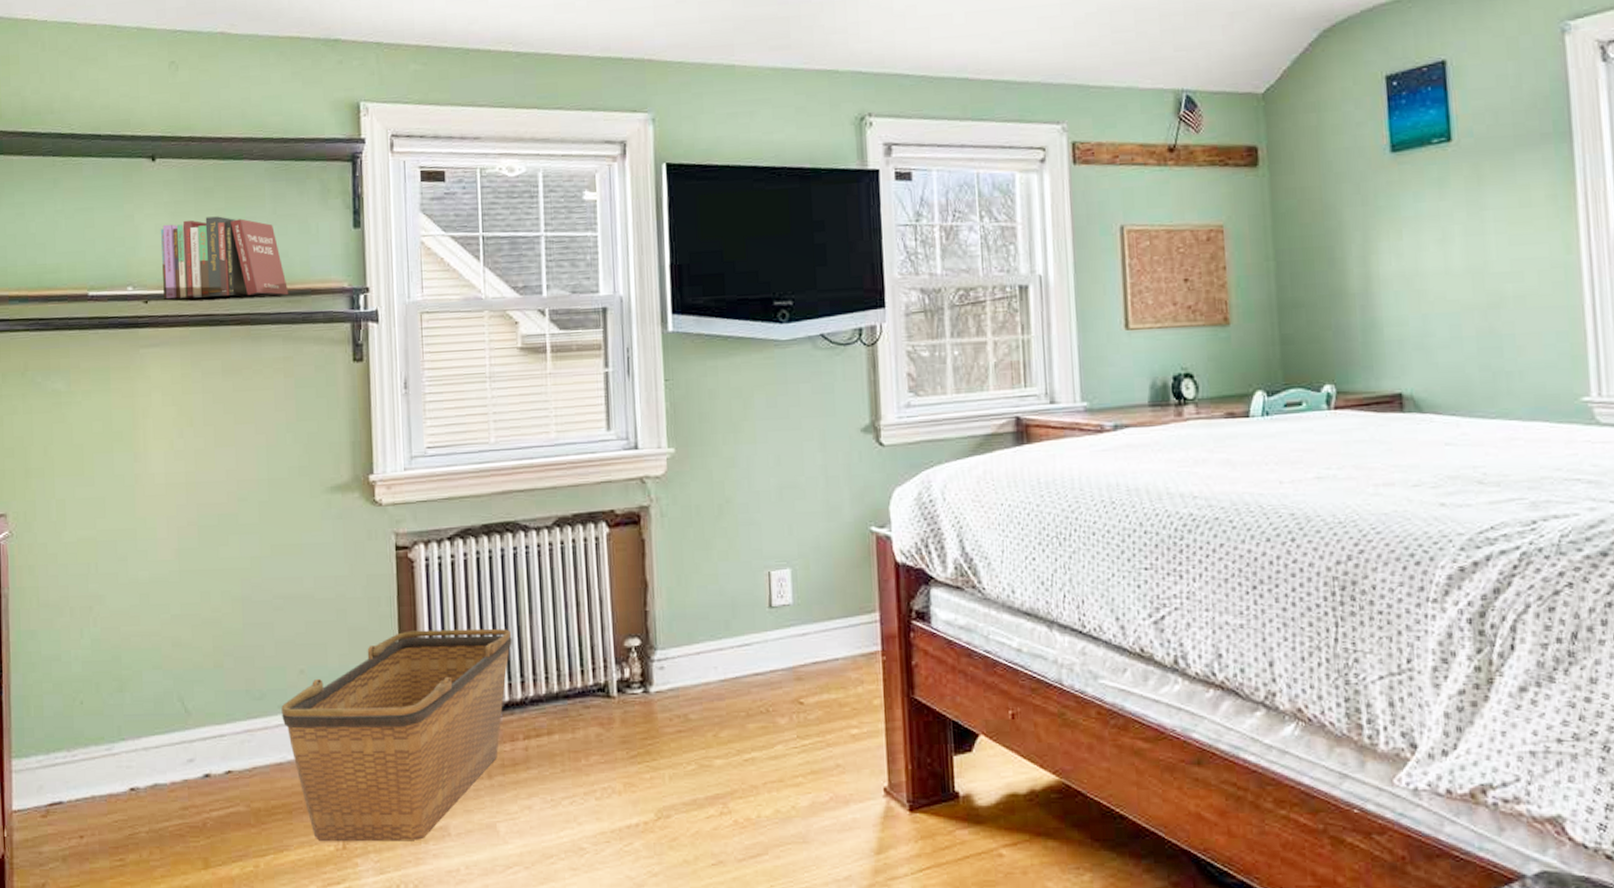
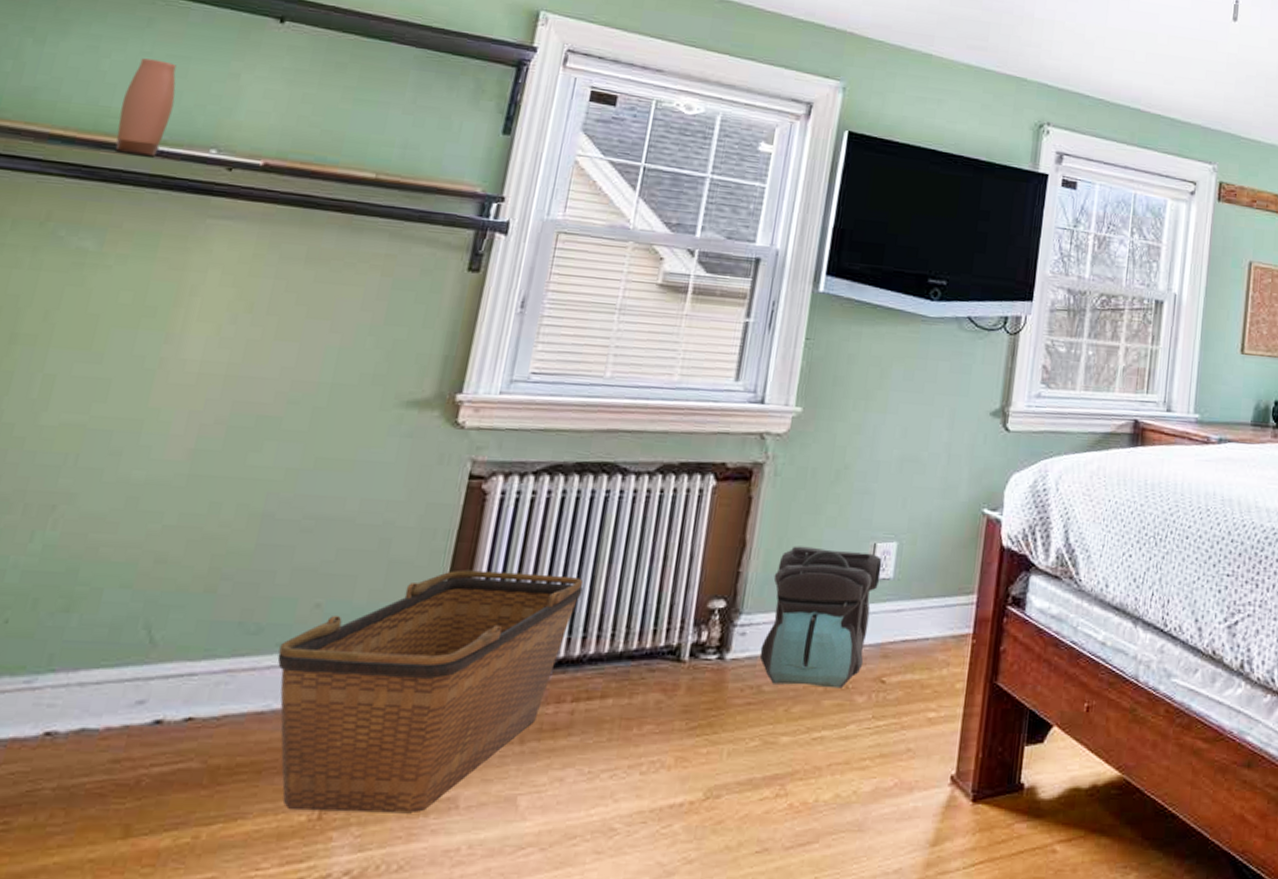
vase: none [52,215,91,304] -> present [115,58,177,158]
books: present [160,216,289,302] -> none [253,91,410,191]
backpack: none [679,581,780,713] -> present [759,546,883,689]

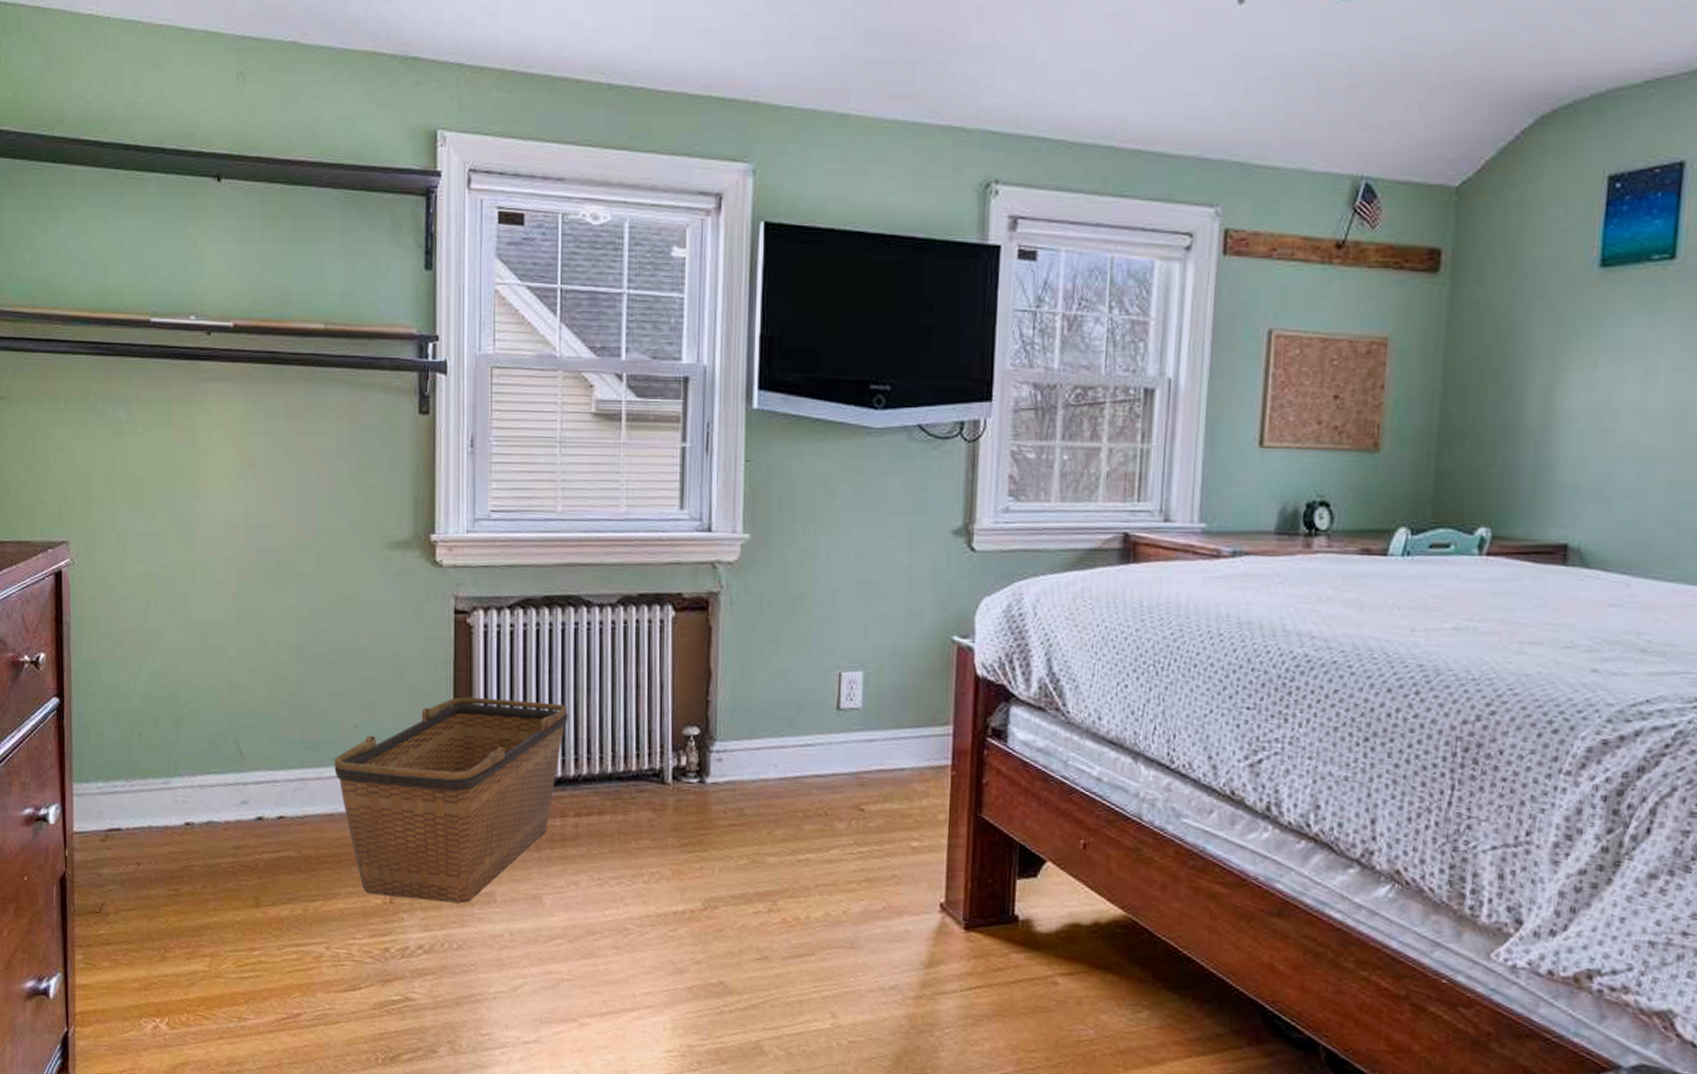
vase: present [115,58,177,158] -> none [115,234,154,329]
backpack: present [759,546,883,689] -> none [738,675,849,815]

